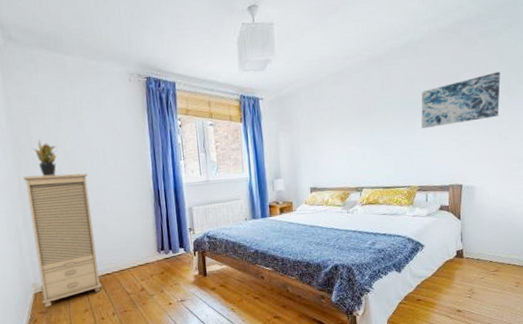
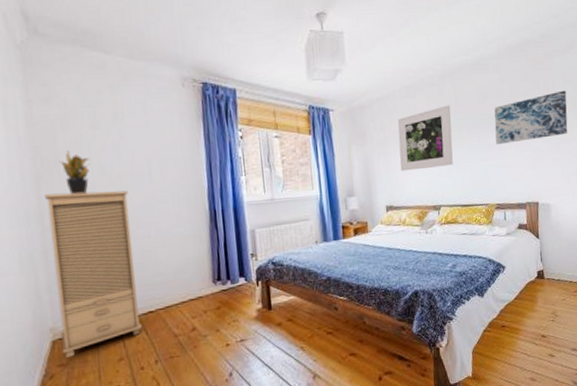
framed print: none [323,90,377,155] -> present [397,105,453,171]

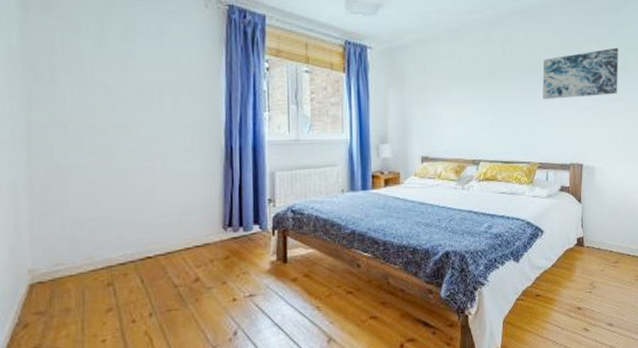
cabinet: present [45,190,143,358] -> none [36,115,138,305]
potted plant: present [60,151,90,195] -> none [57,68,92,119]
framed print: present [397,105,453,171] -> none [439,53,498,120]

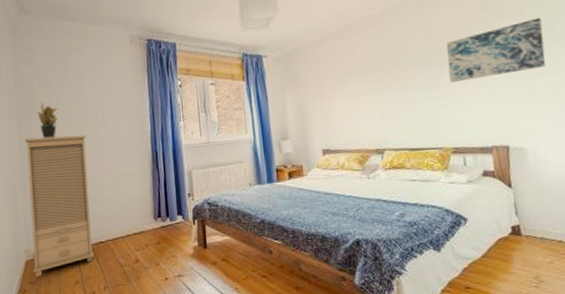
cabinet: none [36,115,138,305] -> present [25,135,95,276]
potted plant: none [57,68,92,119] -> present [36,102,58,139]

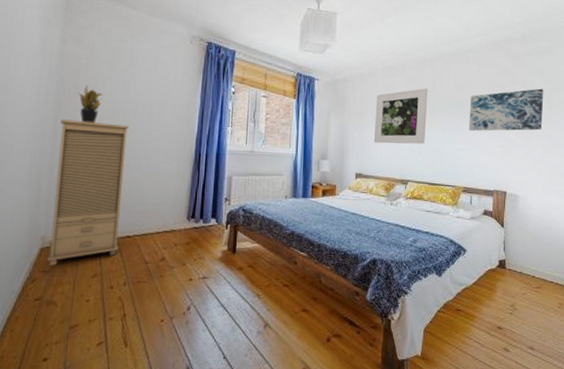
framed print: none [333,43,398,114] -> present [373,88,428,145]

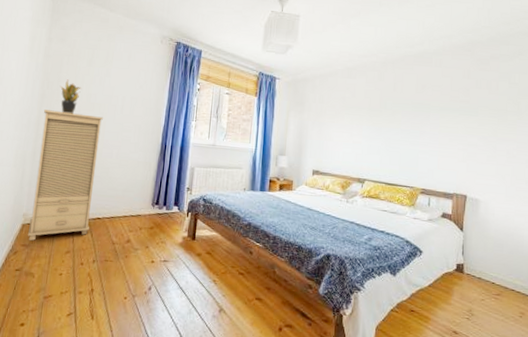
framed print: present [373,88,428,145] -> none [331,89,389,145]
wall art: present [469,88,544,131] -> none [429,92,510,135]

